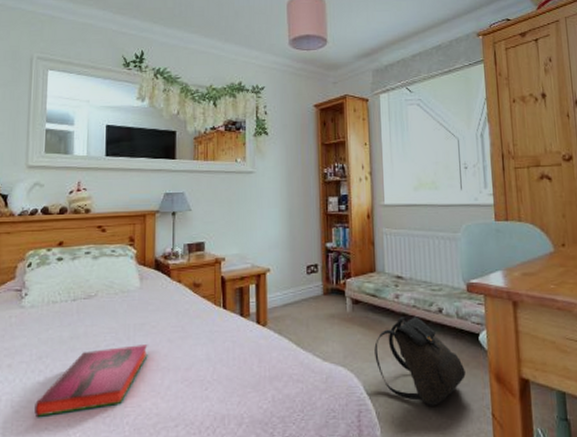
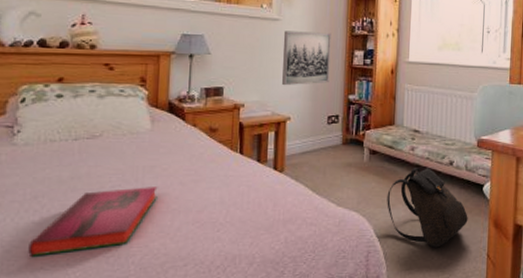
wall art: none [258,181,305,237] -> present [282,30,331,86]

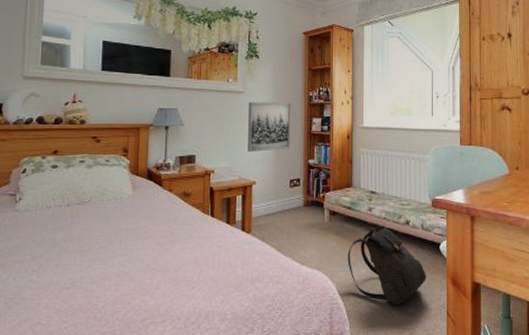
hardback book: present [28,187,158,256] -> none [27,248,139,312]

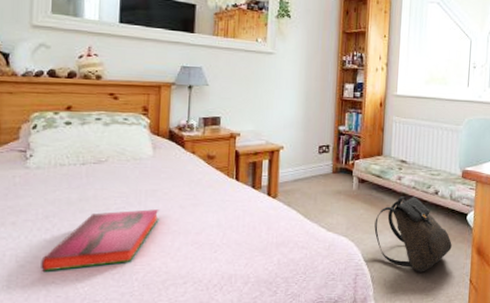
hardback book: none [27,248,139,312] -> present [41,209,159,271]
wall art: present [247,102,291,153] -> none [276,64,323,117]

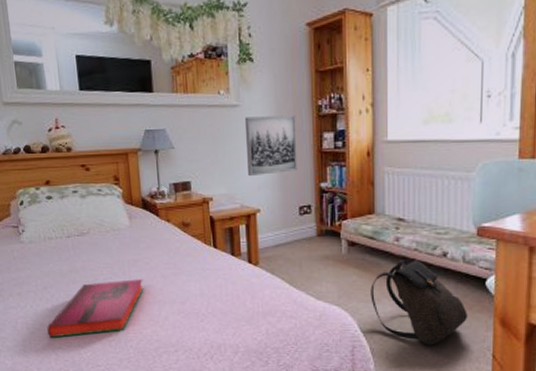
wall art: none [276,64,323,117] -> present [244,115,298,177]

